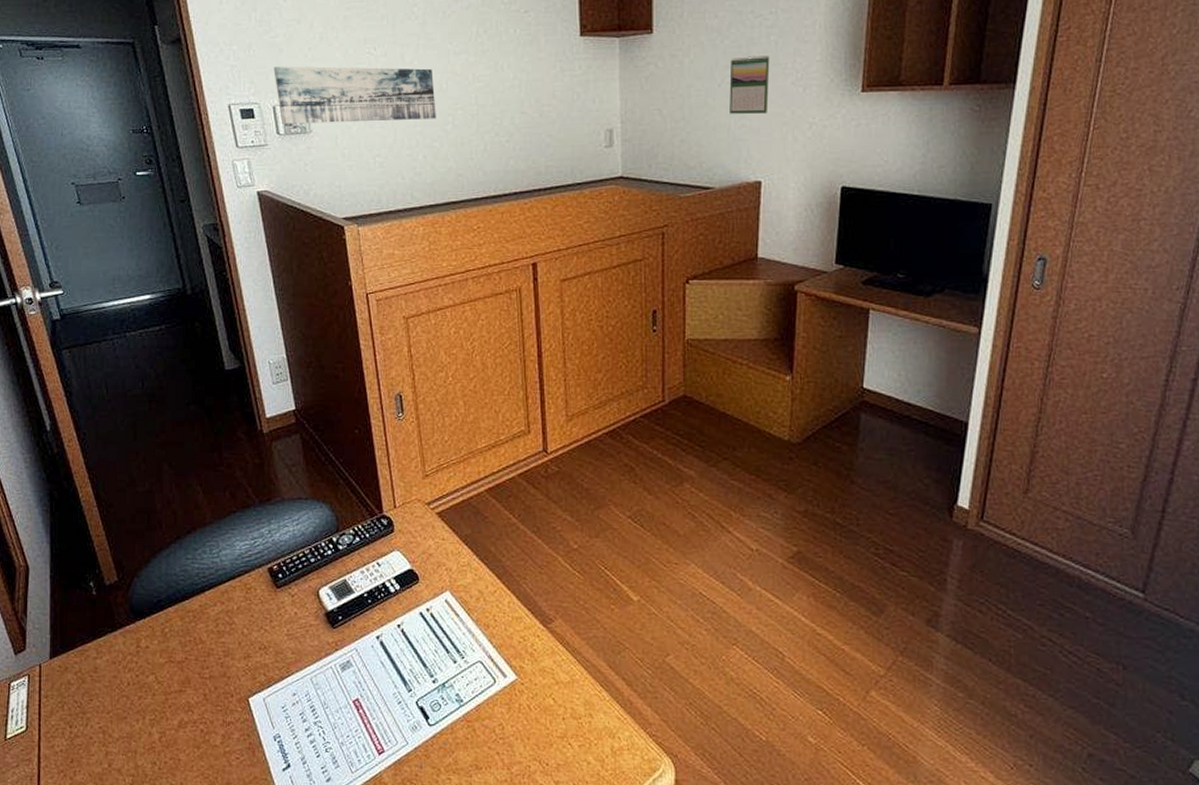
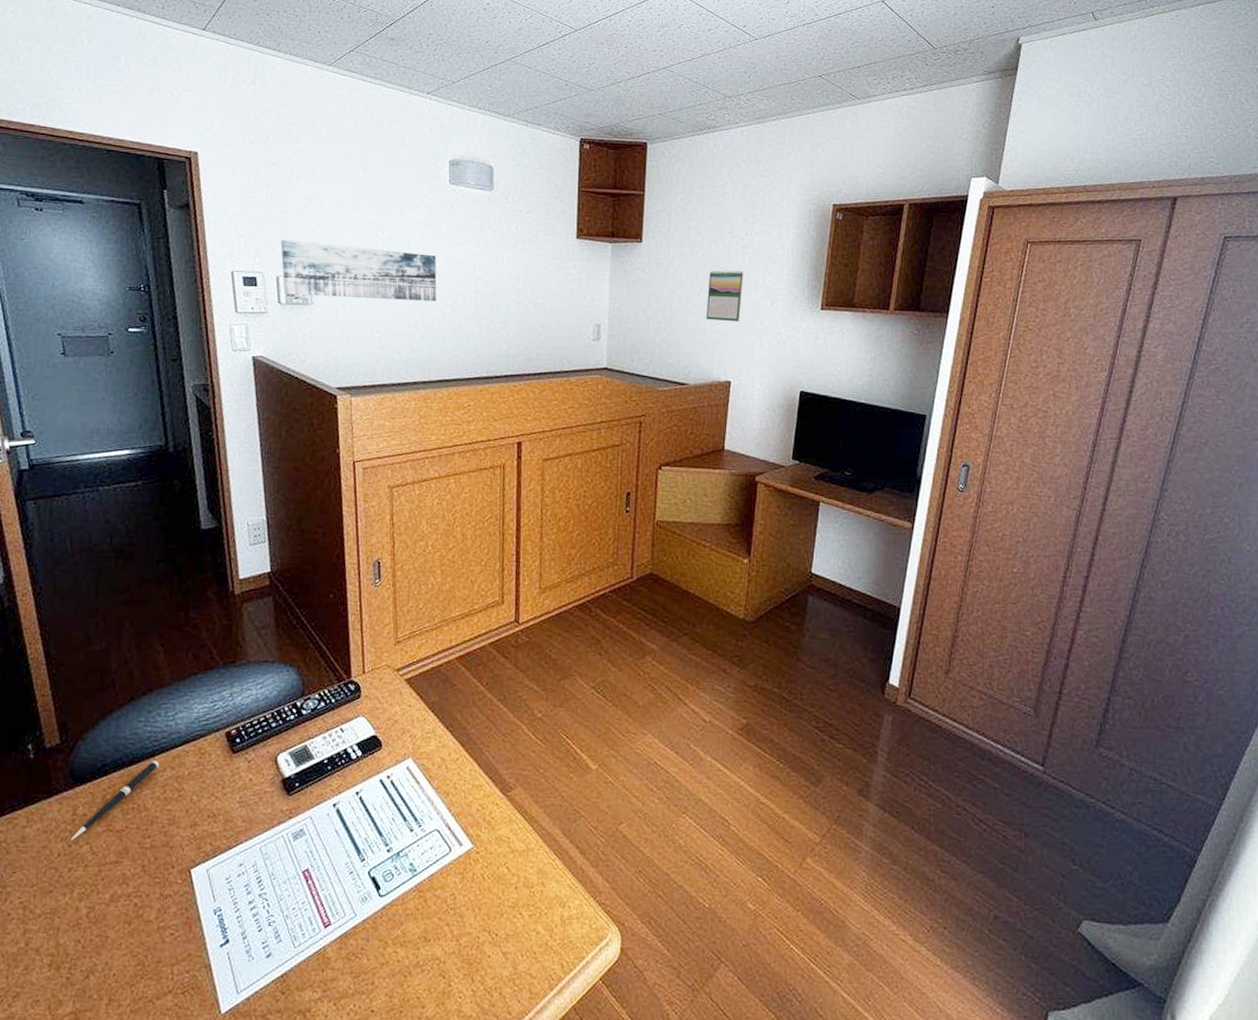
pen: none [137,596,209,672] -> present [71,760,159,841]

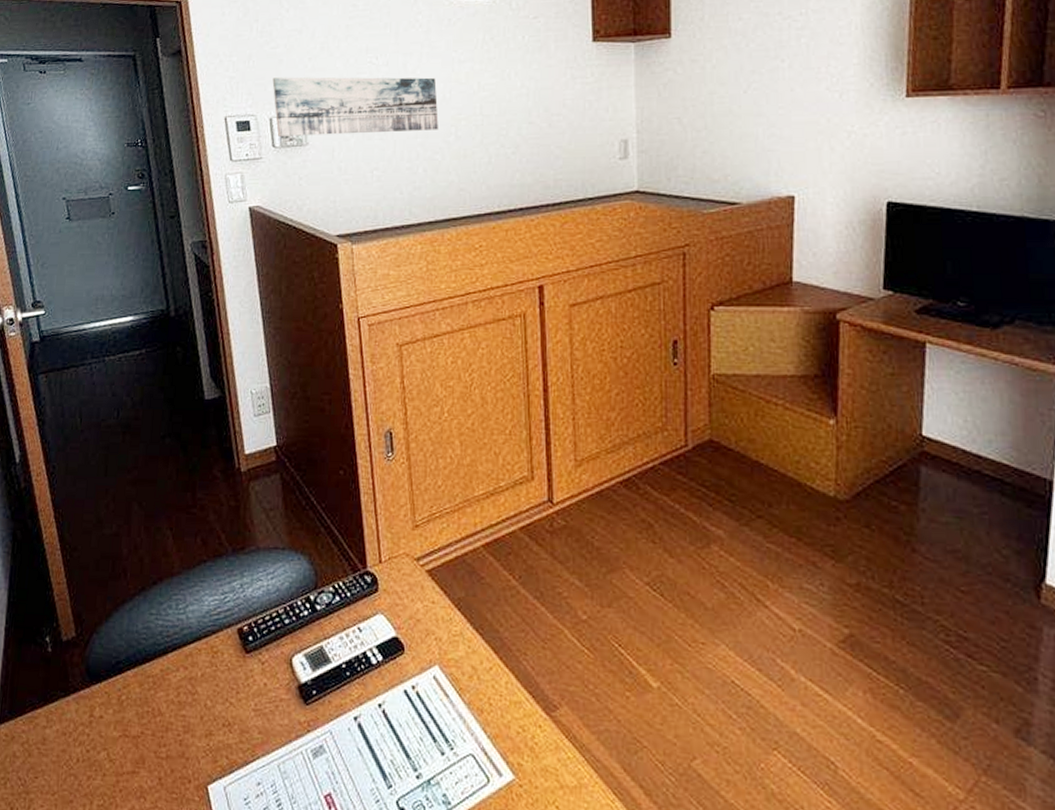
pen: present [71,760,159,841] -> none [89,658,172,746]
calendar: present [706,270,744,322] -> none [756,59,801,123]

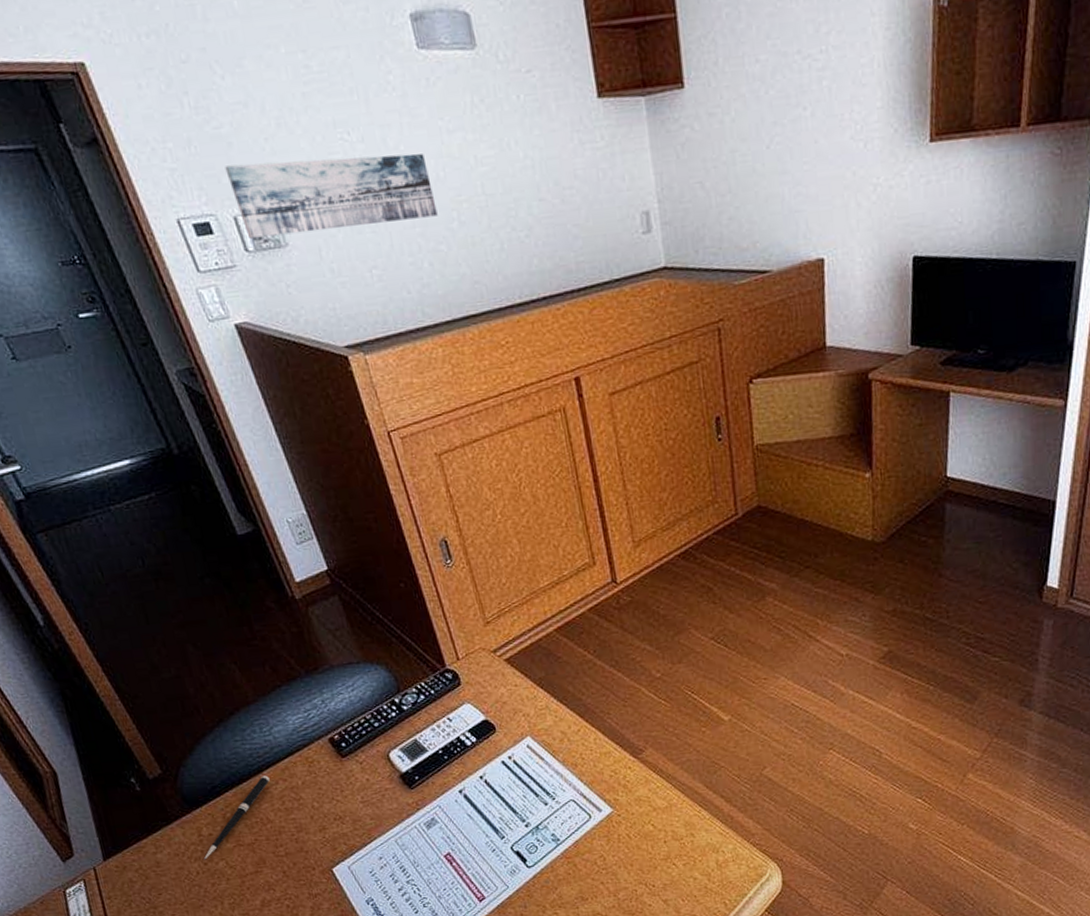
pen: none [89,658,172,746] -> present [204,775,270,860]

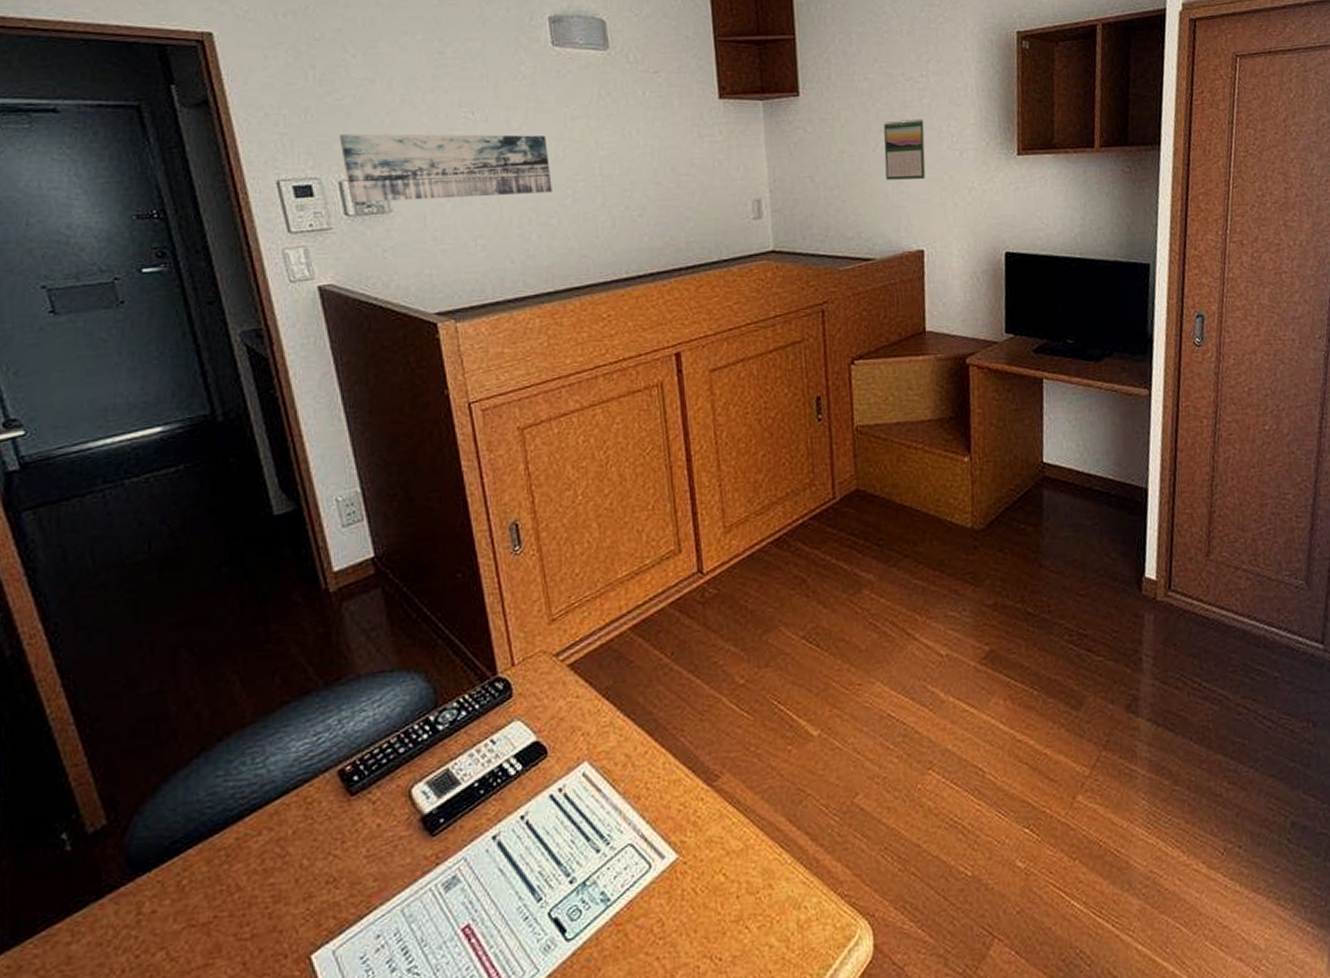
pen: present [204,775,270,860] -> none [138,823,251,950]
calendar: none [778,105,826,181] -> present [883,119,926,180]

